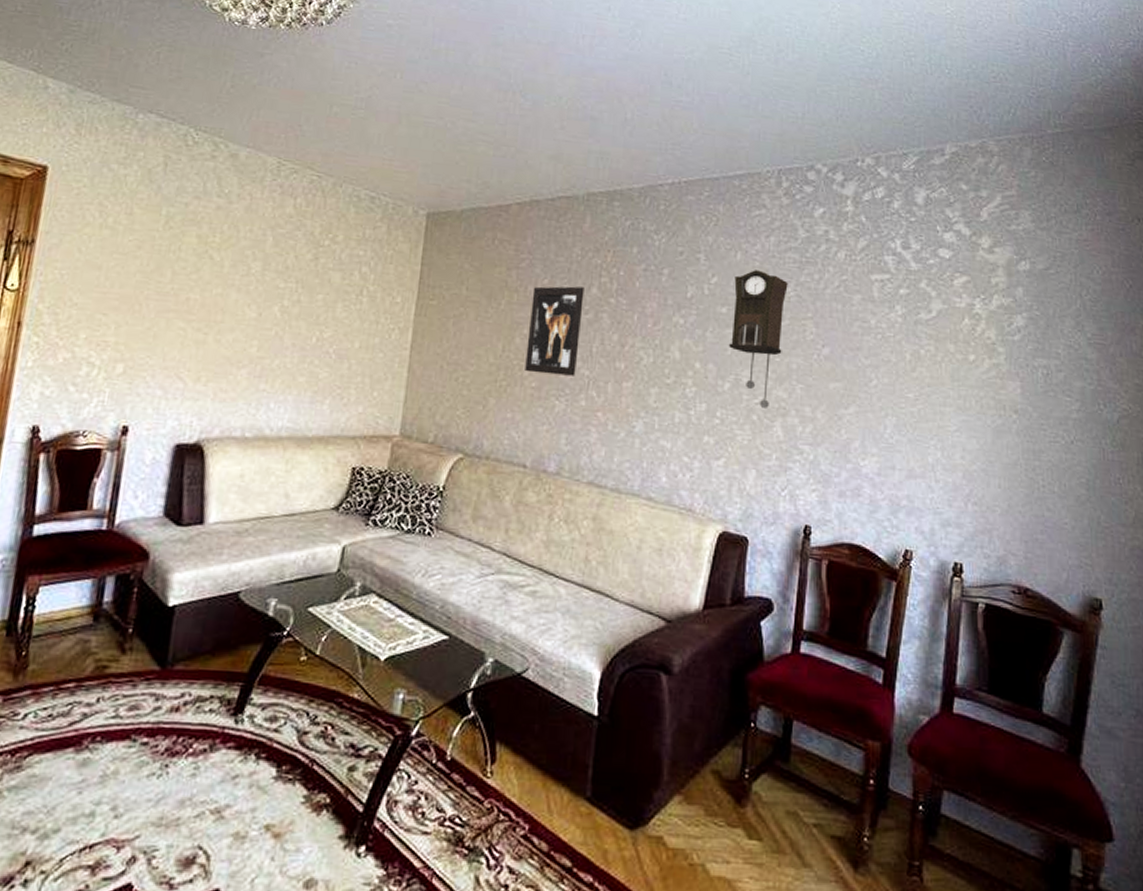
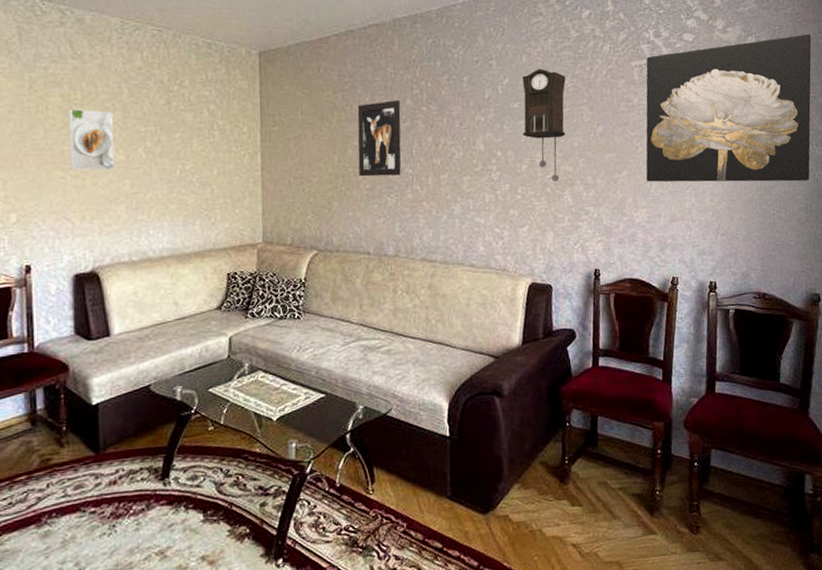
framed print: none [194,251,253,328] -> present [69,108,115,171]
wall art: none [880,266,1102,449] -> present [646,34,811,182]

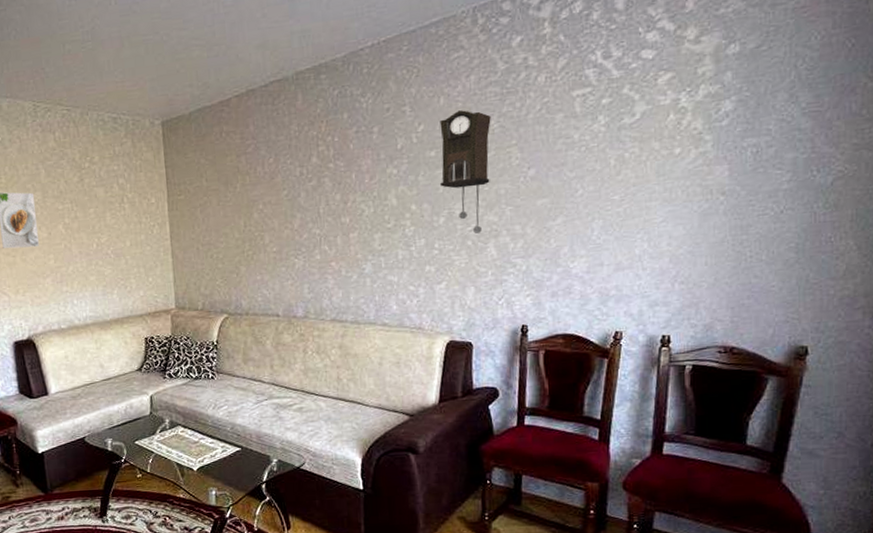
wall art: present [357,100,401,177] -> none [261,159,308,240]
wall art: present [646,34,811,182] -> none [587,31,821,228]

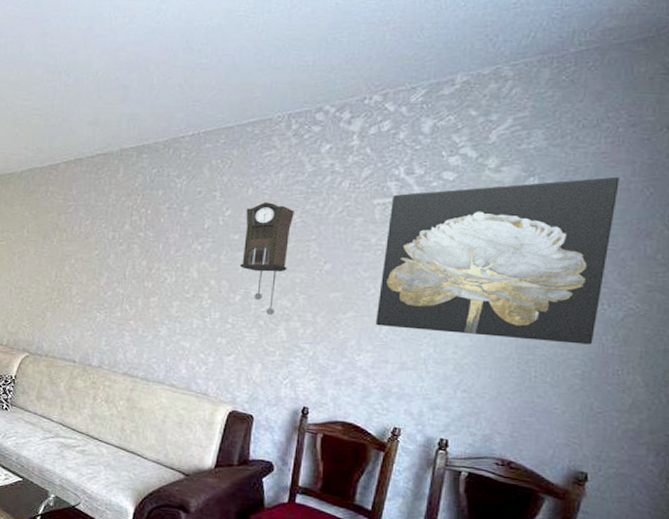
wall art: none [587,31,821,228] -> present [376,176,620,345]

